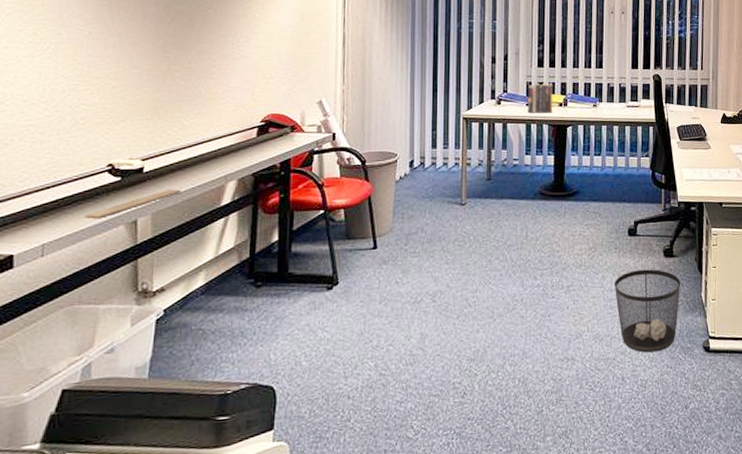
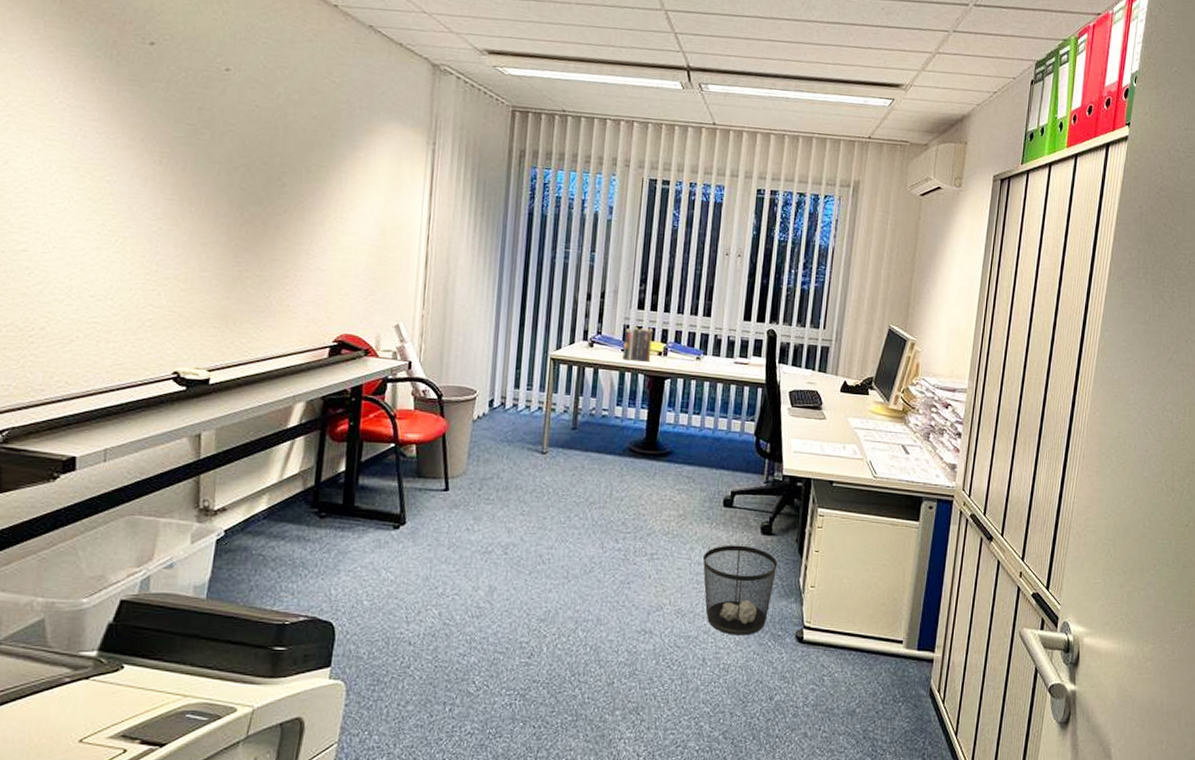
ruler: present [84,189,181,219] -> none [147,405,247,429]

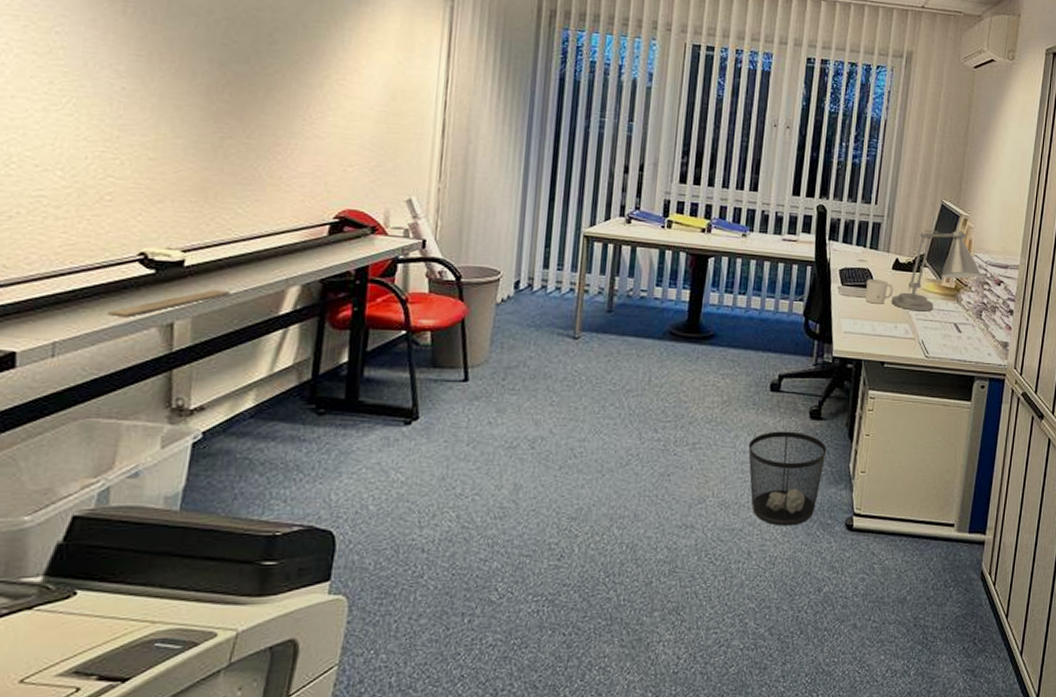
ruler: none [147,405,247,429] -> present [106,290,231,318]
books: present [623,326,653,362] -> none [663,201,696,239]
mug: none [814,400,842,425] -> present [865,278,894,304]
desk lamp: none [839,353,929,433] -> present [891,229,981,312]

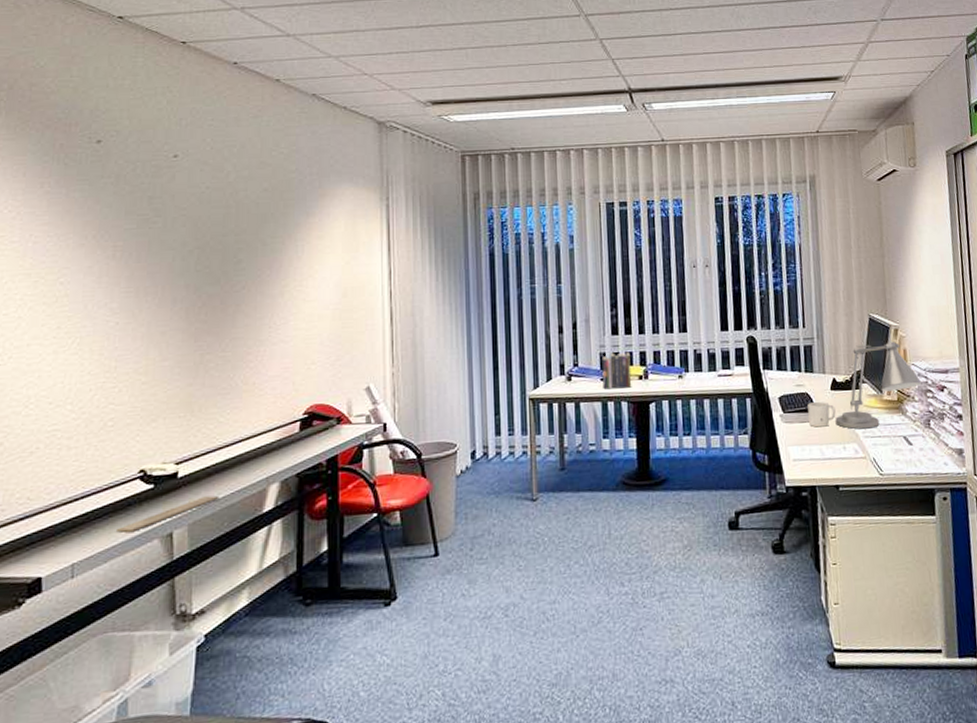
books: none [663,201,696,239] -> present [601,352,632,390]
waste bin: present [748,431,827,526] -> none [715,569,796,671]

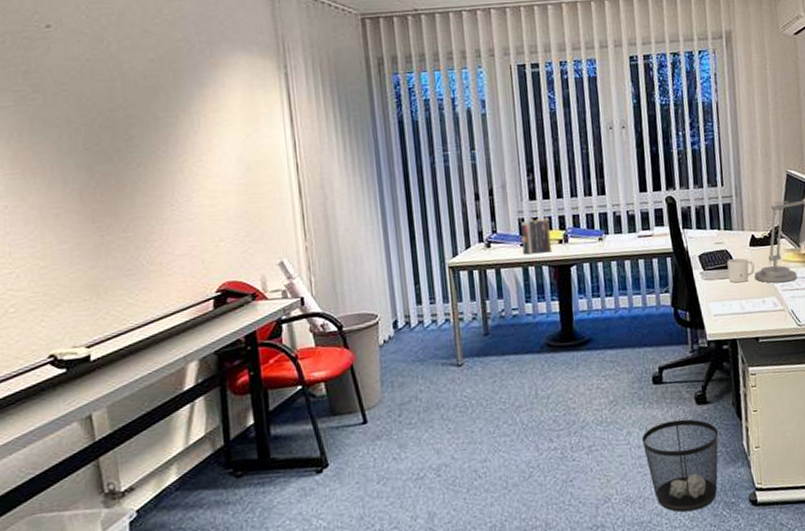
ruler: present [115,495,219,533] -> none [31,376,137,418]
waste bin: none [715,569,796,671] -> present [641,419,719,512]

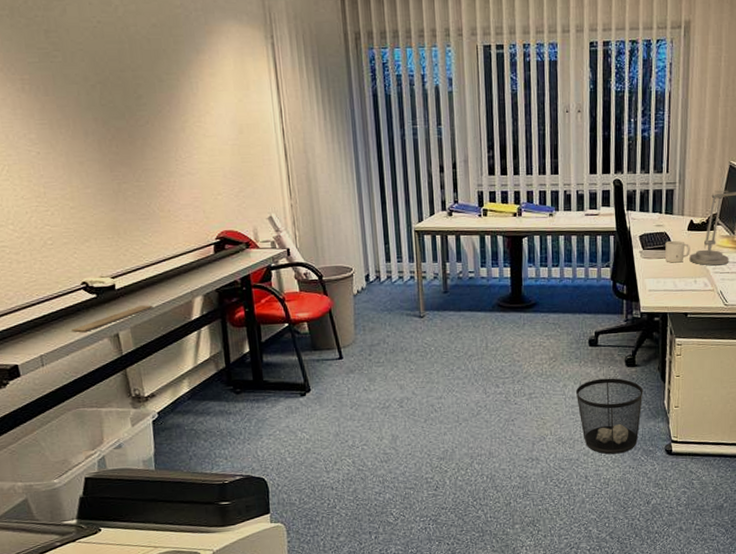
ruler: none [31,376,137,418] -> present [70,305,153,333]
books: present [520,216,552,255] -> none [479,191,507,225]

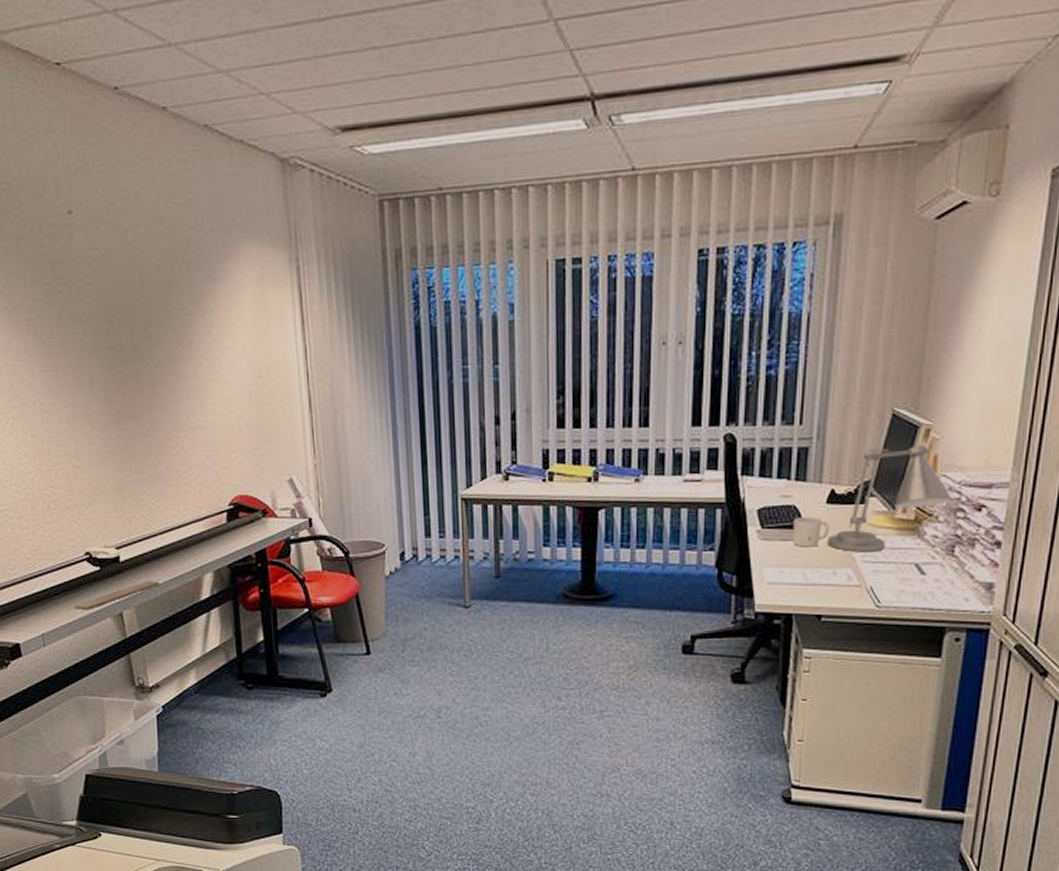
waste bin: present [575,378,643,455] -> none [661,697,755,797]

